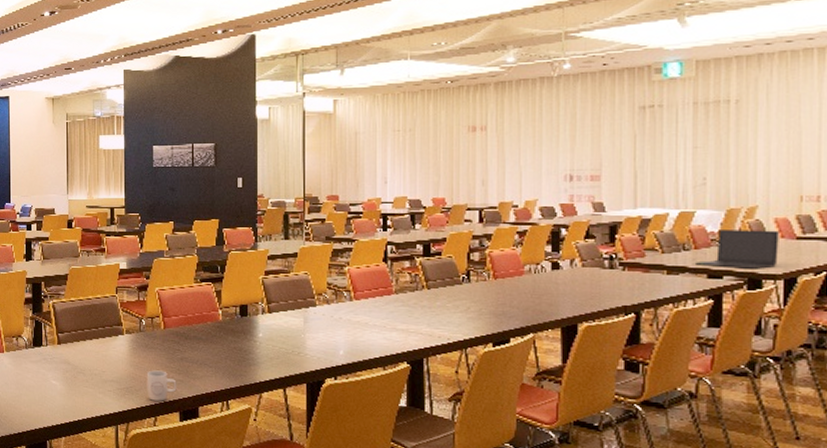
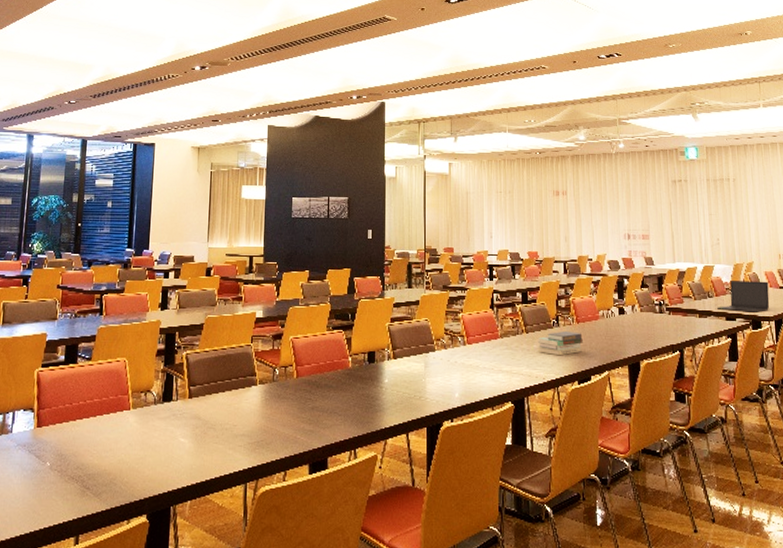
mug: present [146,370,177,401] -> none [277,421,307,454]
books: none [441,288,501,315] -> present [537,331,583,356]

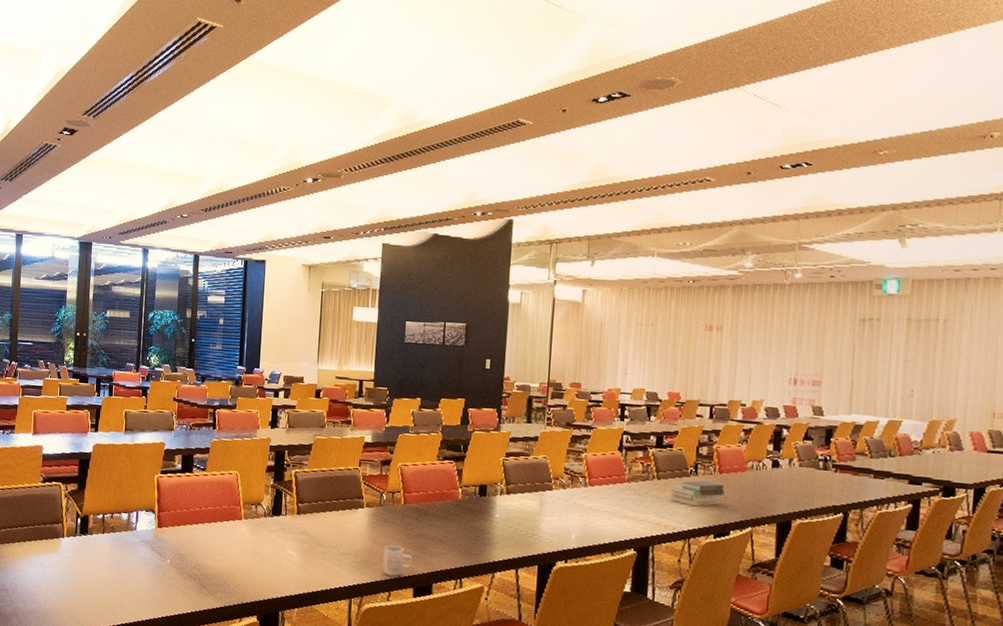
mug: none [277,421,307,454] -> present [382,545,413,577]
laptop: present [717,281,770,312] -> none [899,439,973,478]

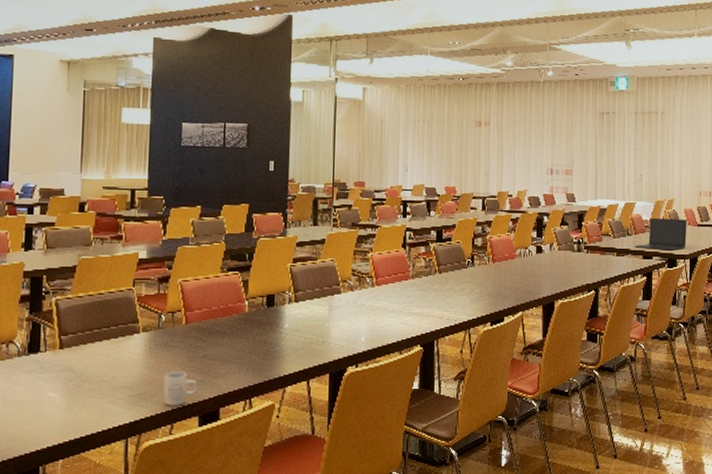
books: present [670,480,725,507] -> none [450,271,498,297]
laptop: none [899,439,973,478] -> present [635,218,687,251]

